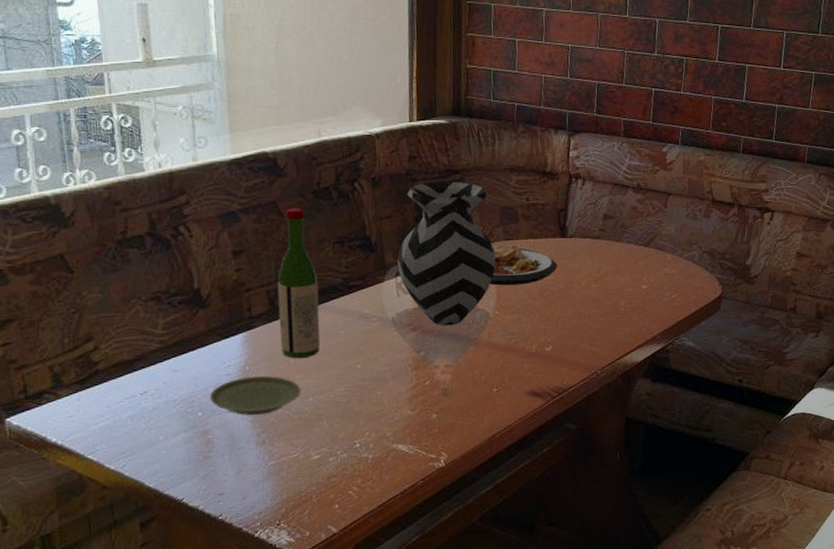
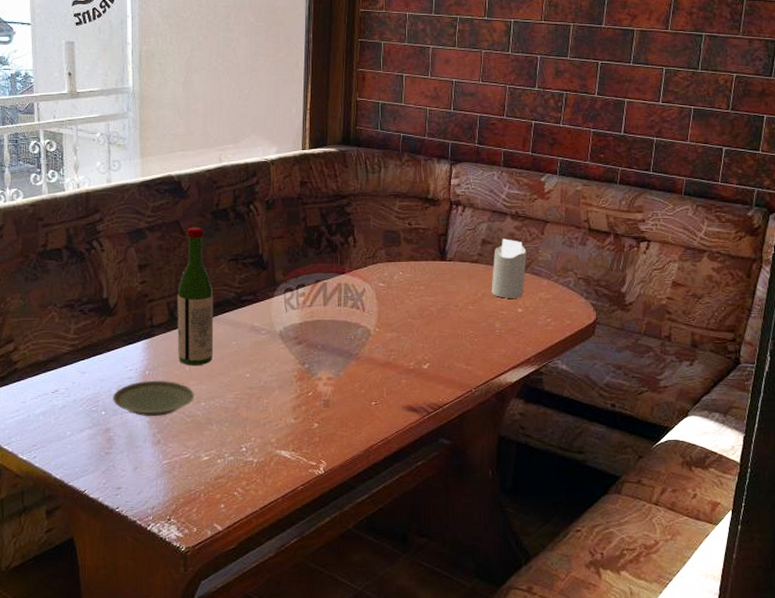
vase: present [397,181,497,326] -> none [287,205,379,341]
plate: present [490,244,558,286] -> none [372,266,437,305]
candle: none [614,212,650,275] -> present [491,238,527,298]

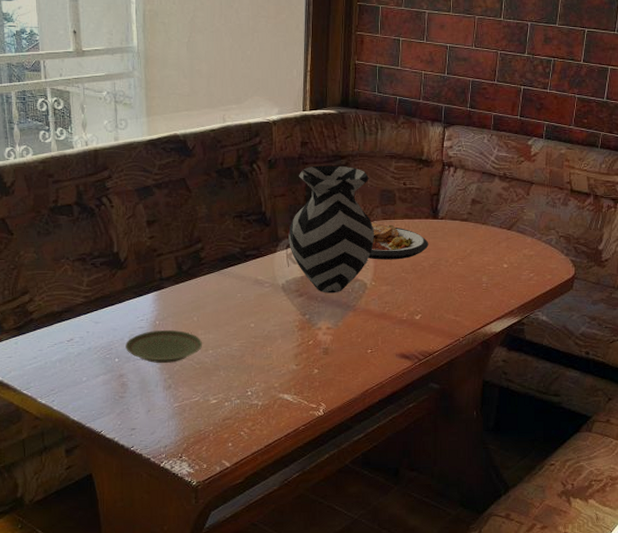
wine bottle: present [177,227,214,365] -> none [184,185,220,316]
vase: none [287,205,379,341] -> present [288,165,375,293]
plate: none [372,266,437,305] -> present [369,223,429,260]
candle: present [491,238,527,298] -> none [479,198,513,255]

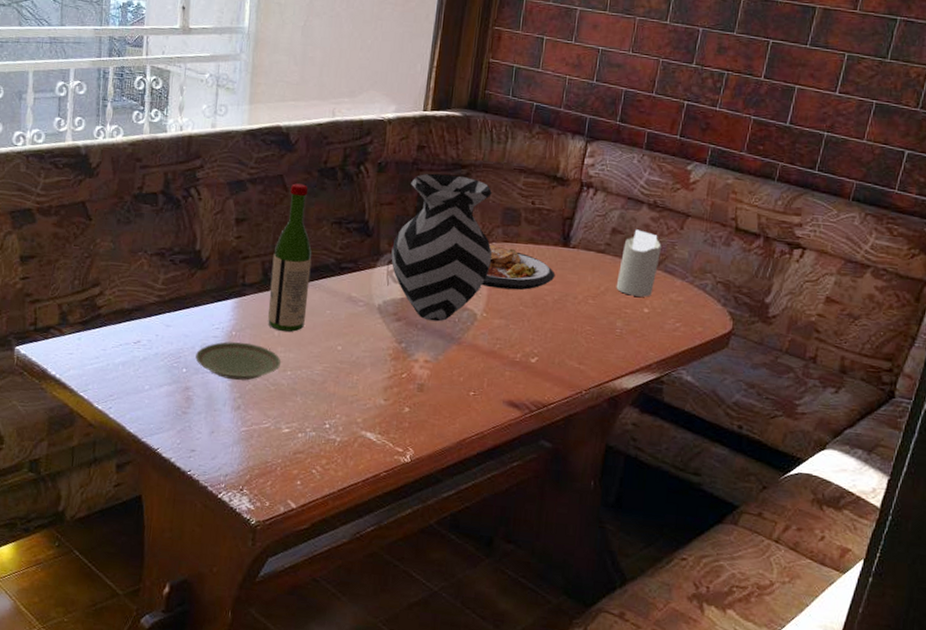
wine bottle: none [184,185,220,316] -> present [267,183,312,332]
candle: none [479,198,513,255] -> present [616,229,661,297]

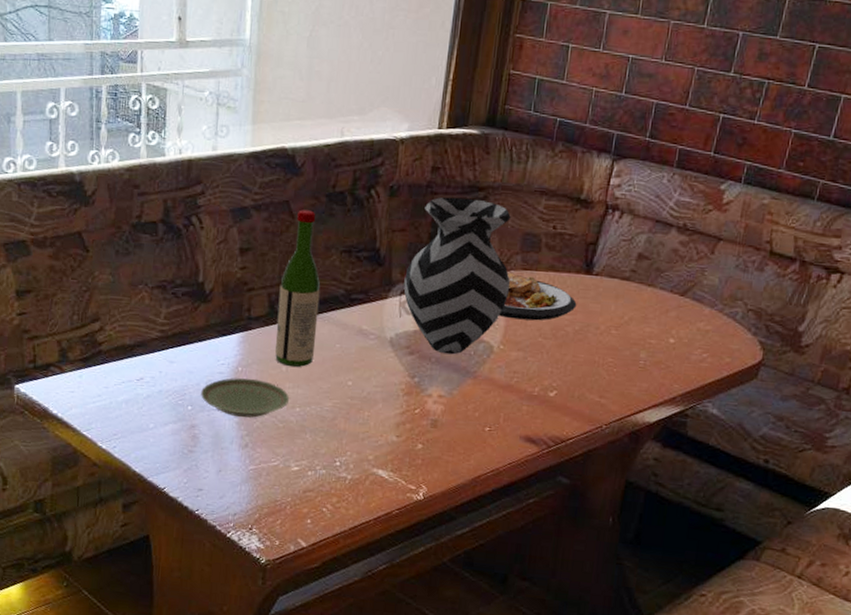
candle: present [616,229,661,297] -> none [640,254,690,327]

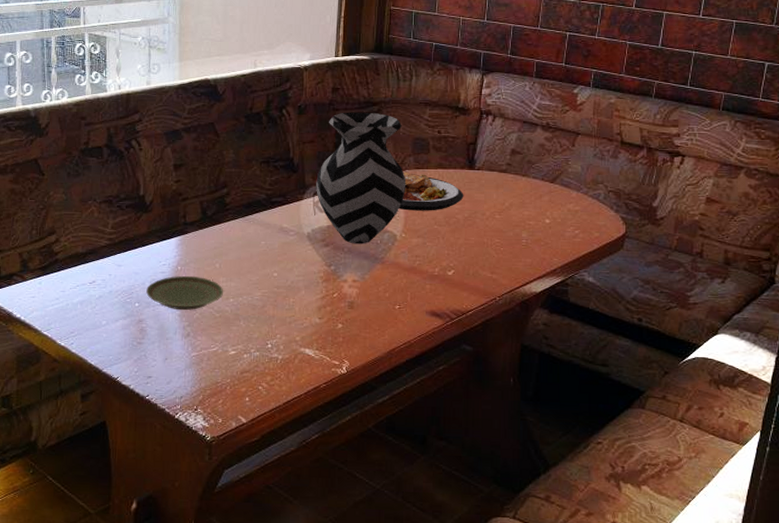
wine bottle: present [274,210,320,367] -> none [208,129,245,263]

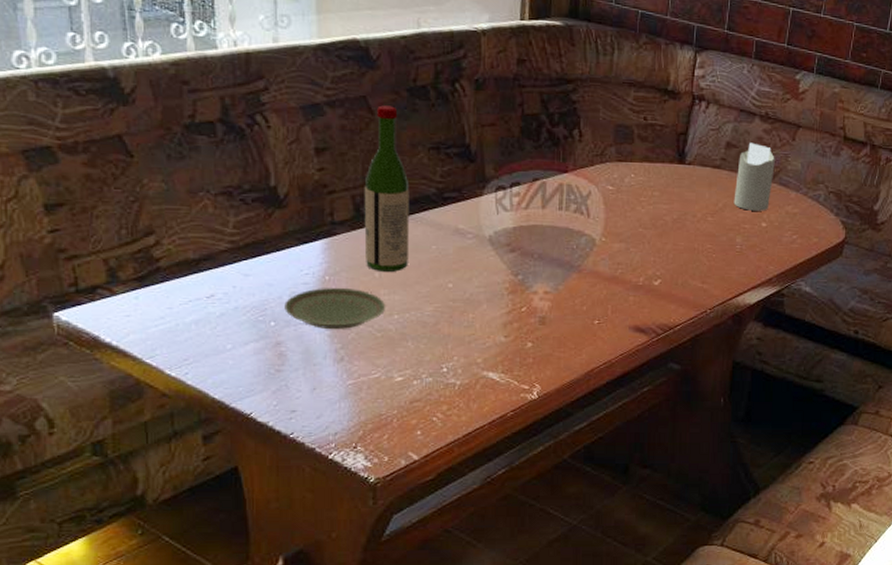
wine bottle: none [208,129,245,263] -> present [364,105,410,272]
vase: present [316,112,407,244] -> none [499,89,607,250]
plate: present [399,172,464,211] -> none [598,165,673,212]
candle: none [519,149,556,209] -> present [733,142,775,211]

